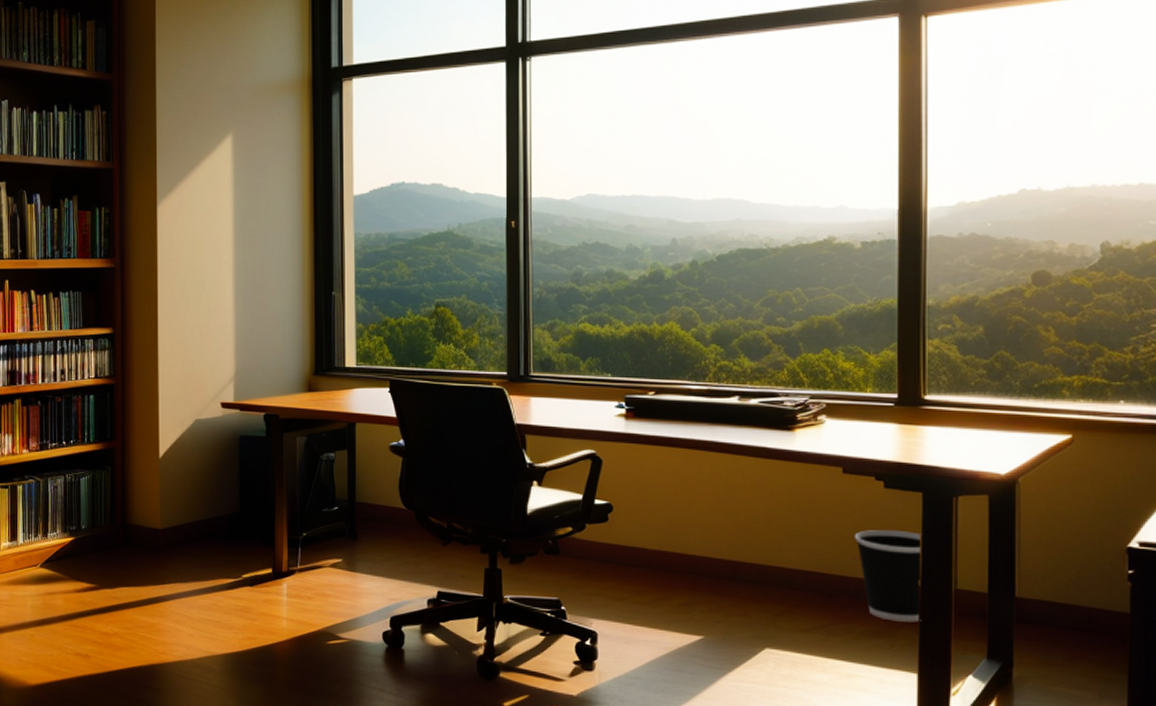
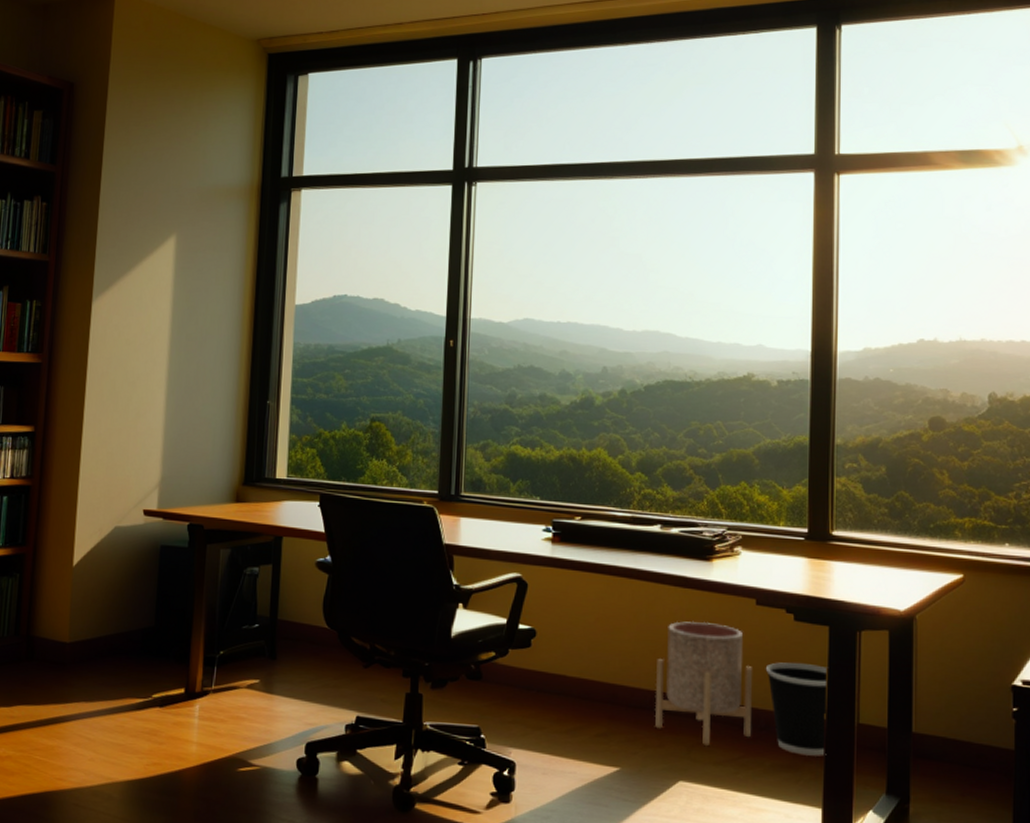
planter: none [737,491,840,613] -> present [654,620,752,746]

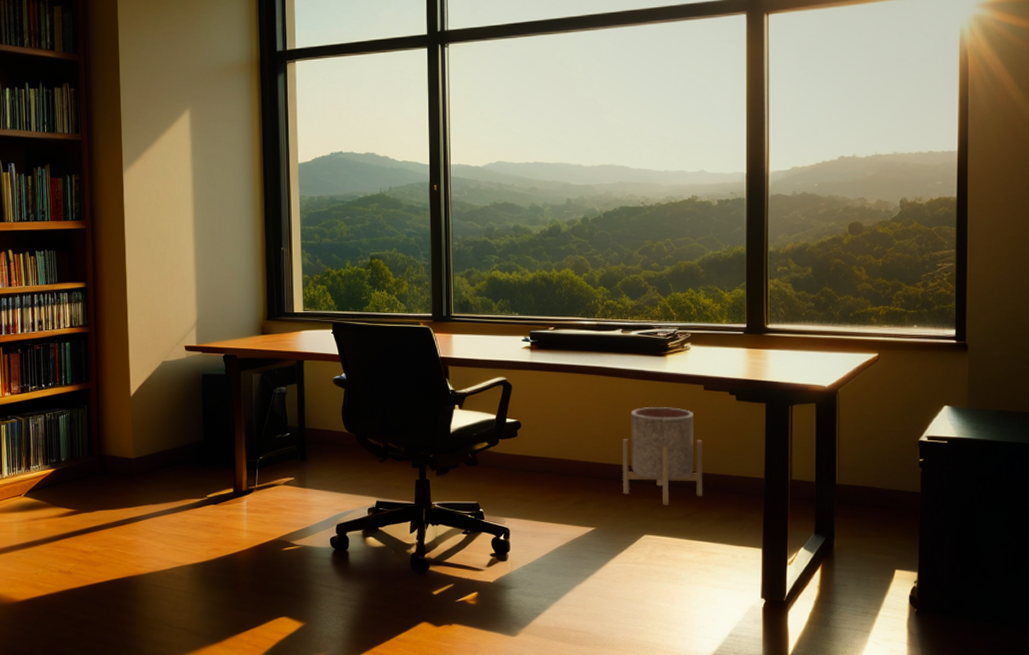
wastebasket: present [765,662,827,756] -> none [713,435,765,508]

